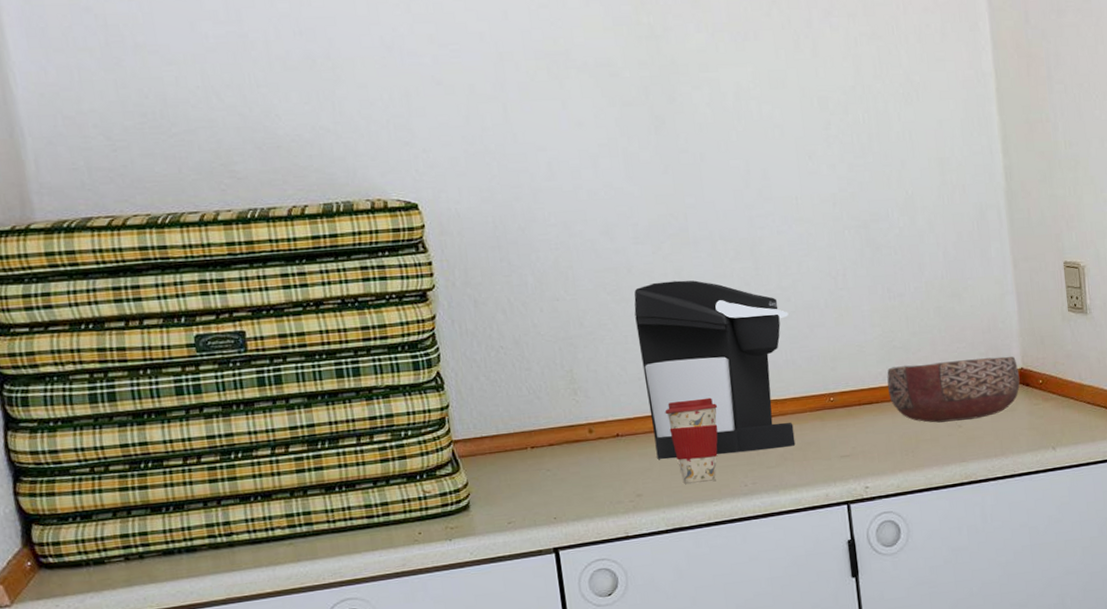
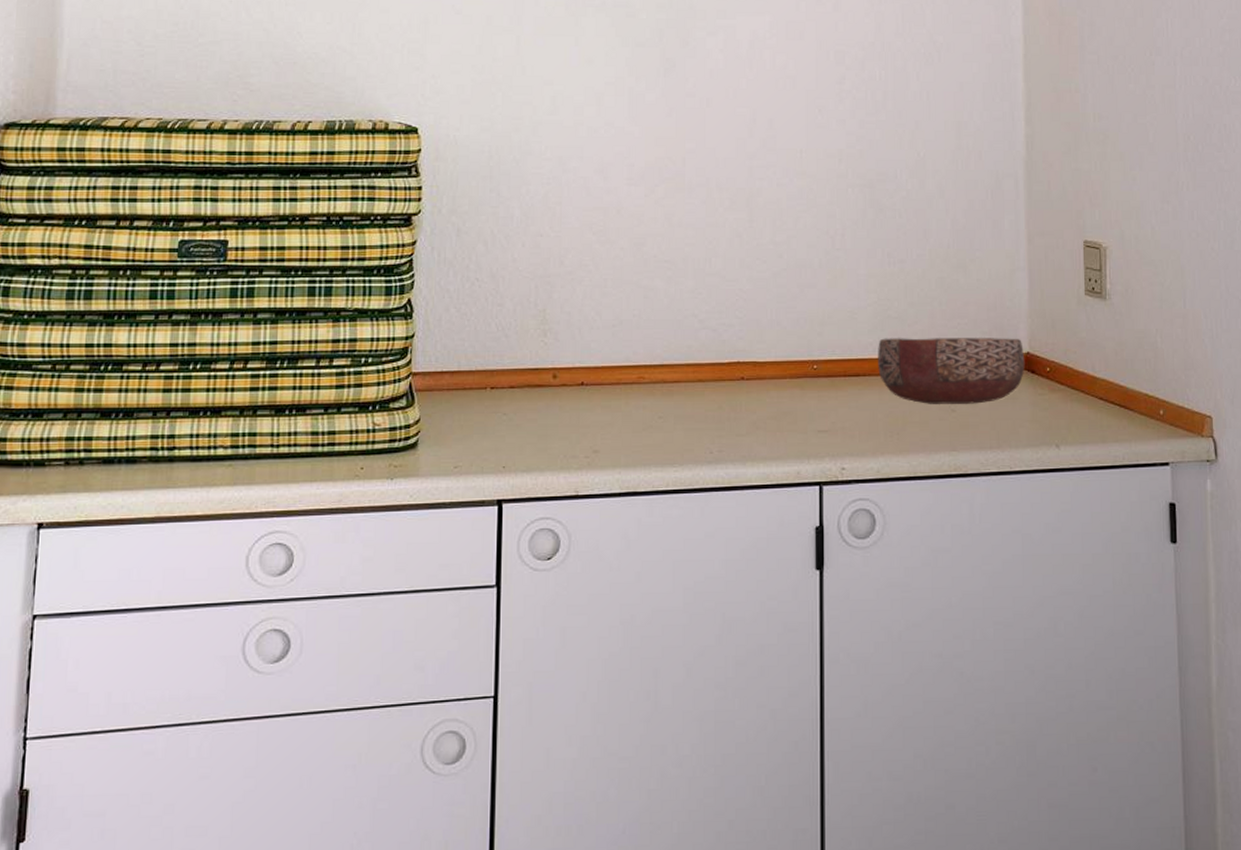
coffee maker: present [634,280,796,460] -> none [618,226,779,416]
coffee cup: present [665,397,718,484] -> none [635,353,692,445]

